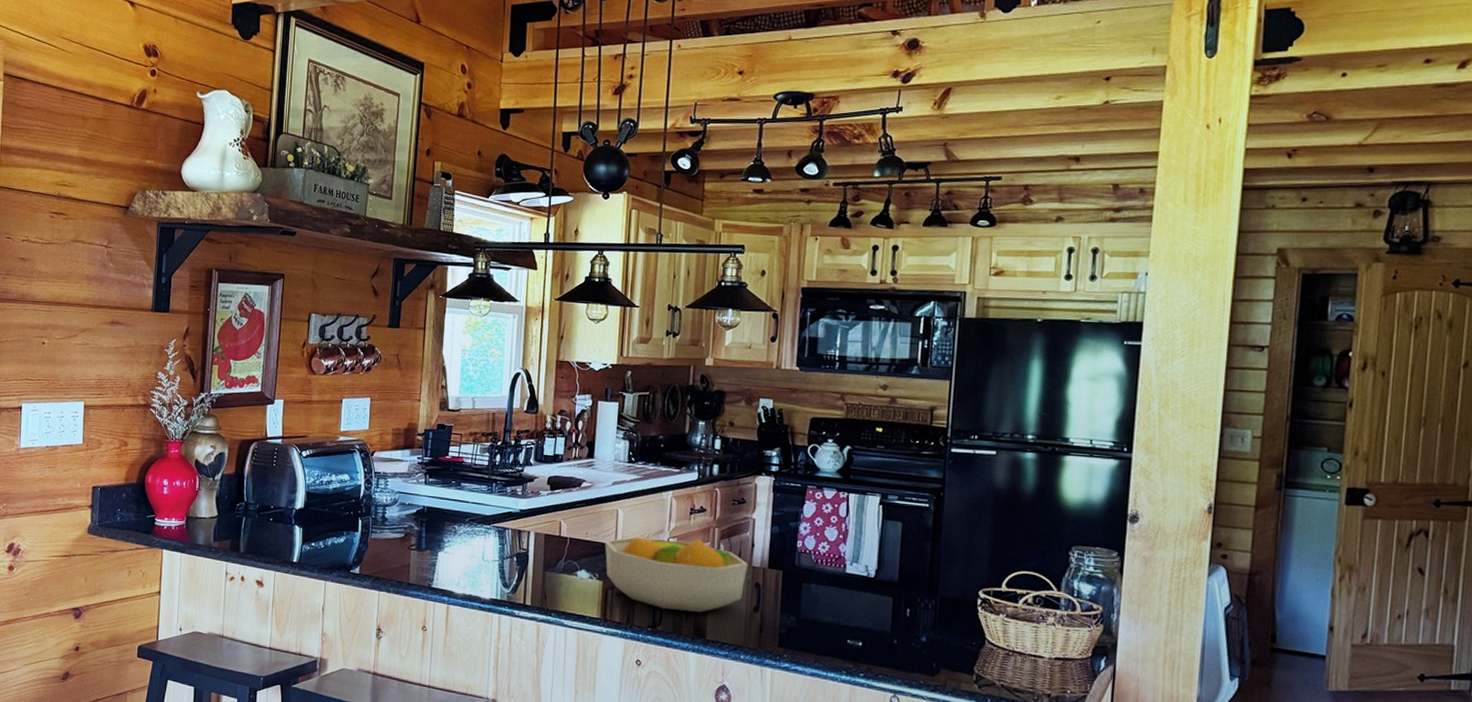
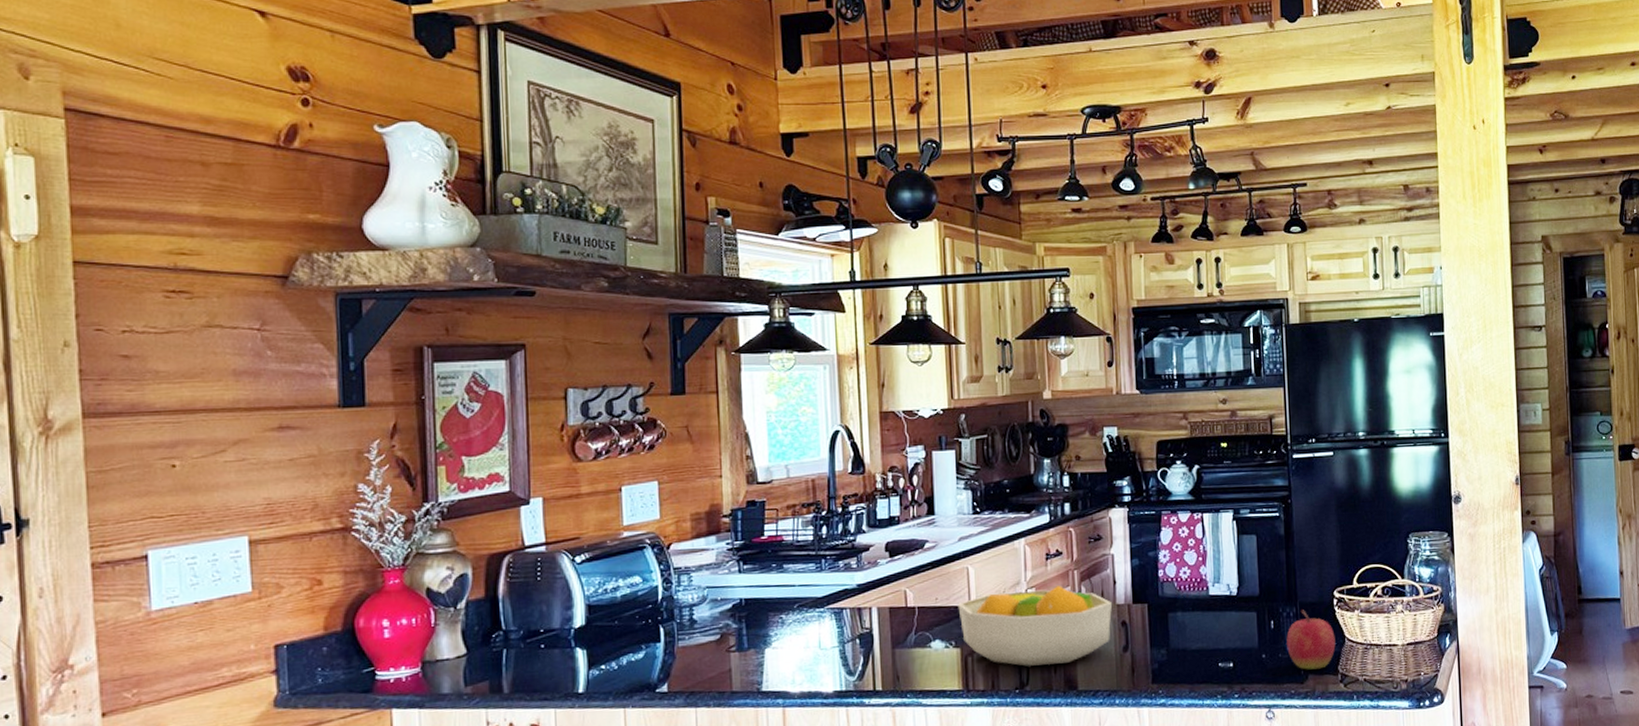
apple: none [921,603,975,666] -> present [1286,610,1336,670]

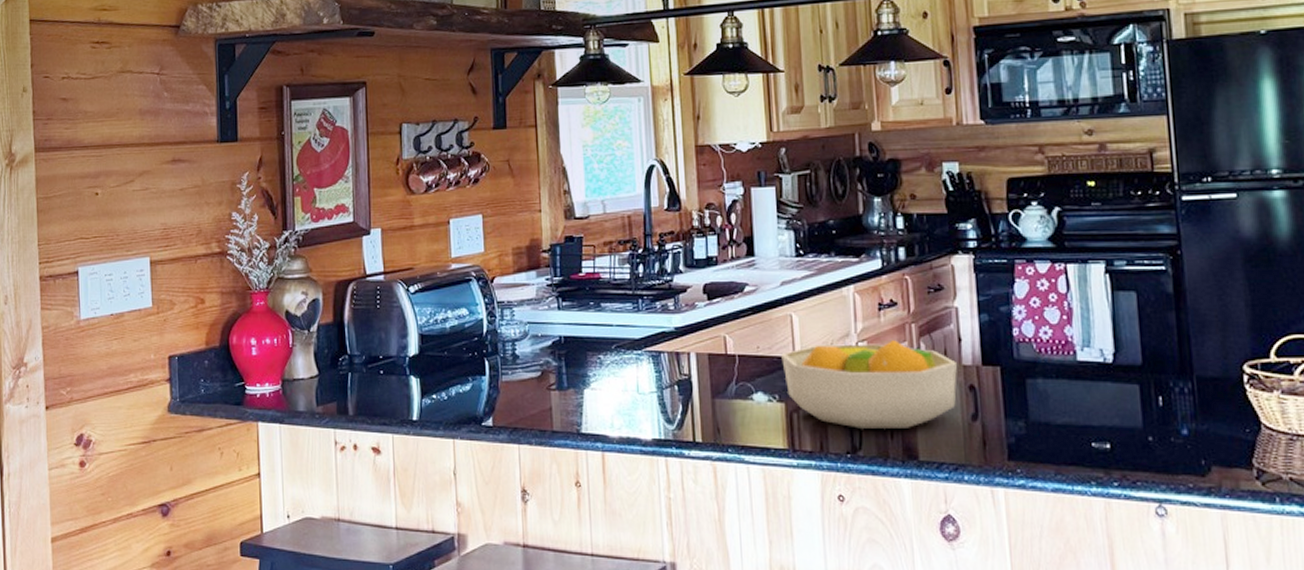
apple: present [1286,610,1336,670] -> none [1180,385,1248,460]

